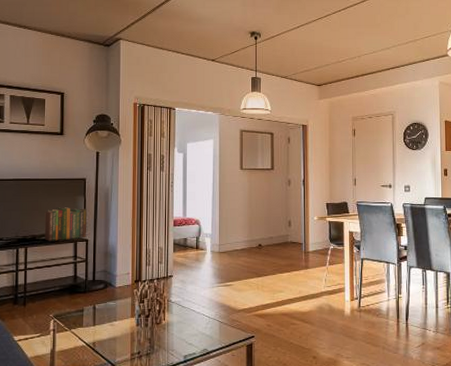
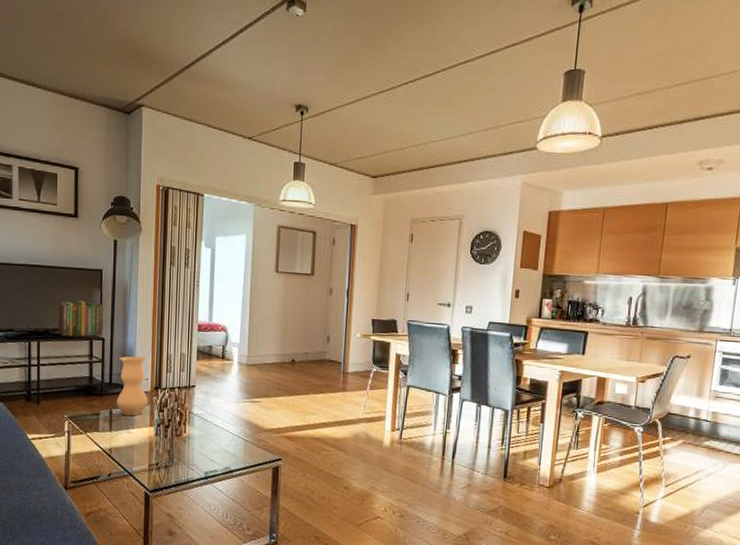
vase: none [99,253,129,310] -> present [116,356,148,416]

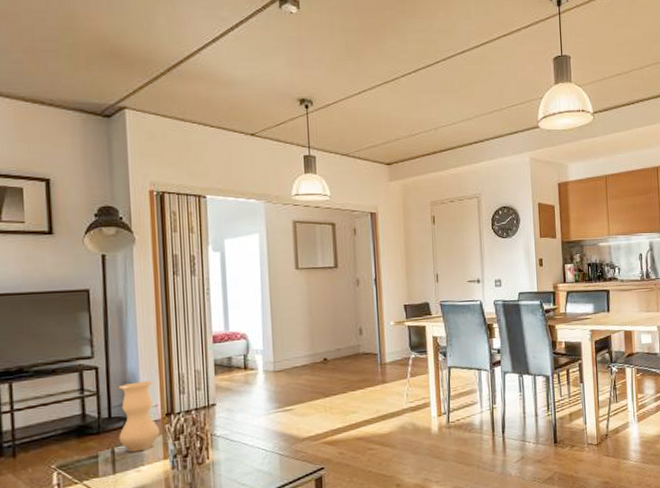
books: present [58,300,103,337] -> none [34,327,95,373]

